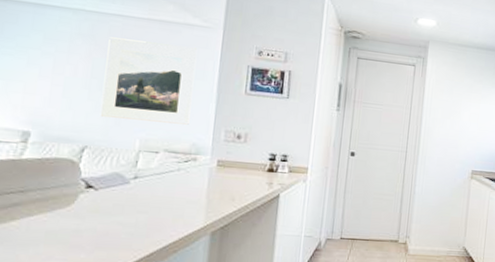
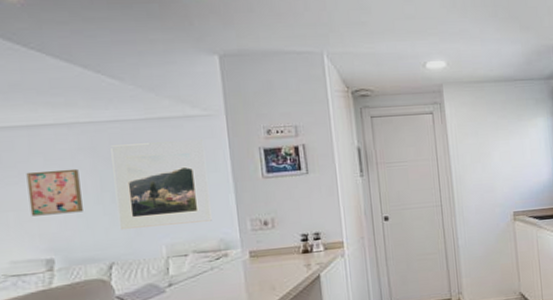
wall art: none [18,46,74,93] -> present [26,168,83,216]

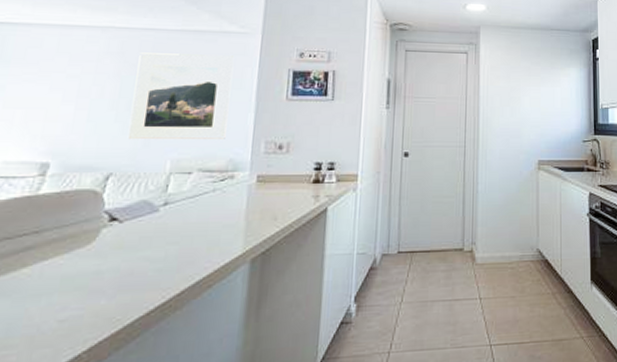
wall art: present [26,168,83,216] -> none [39,70,101,117]

